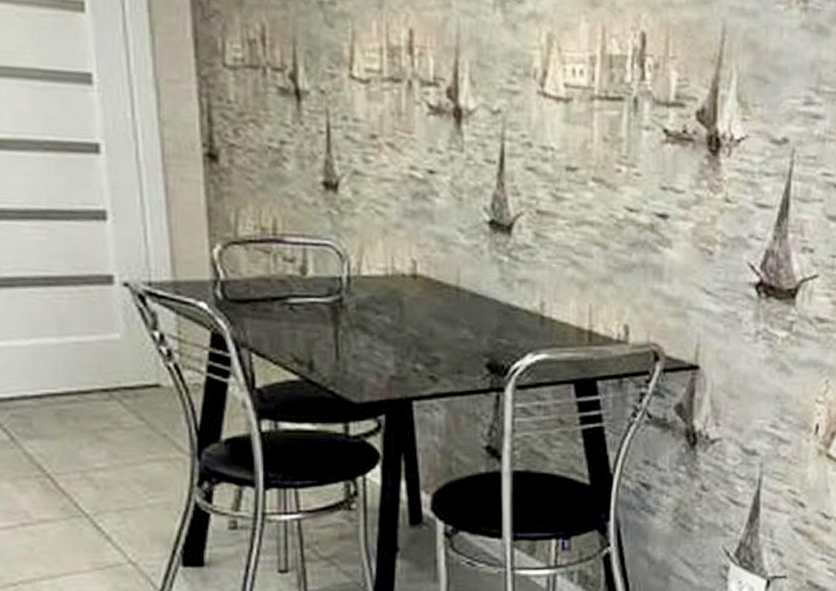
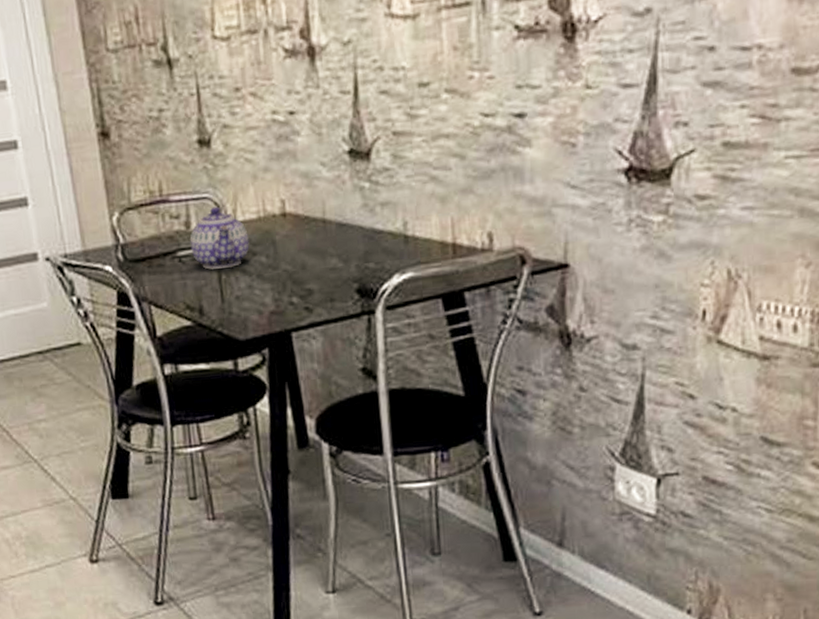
teapot: none [304,256,373,323] -> present [190,206,250,270]

